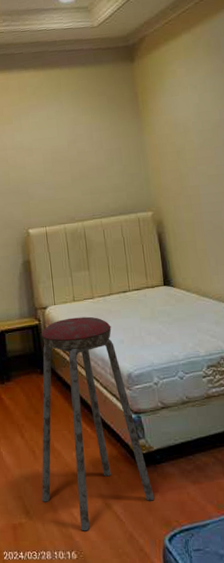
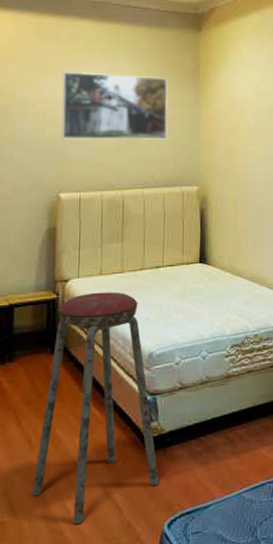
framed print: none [16,112,117,181] -> present [61,72,168,141]

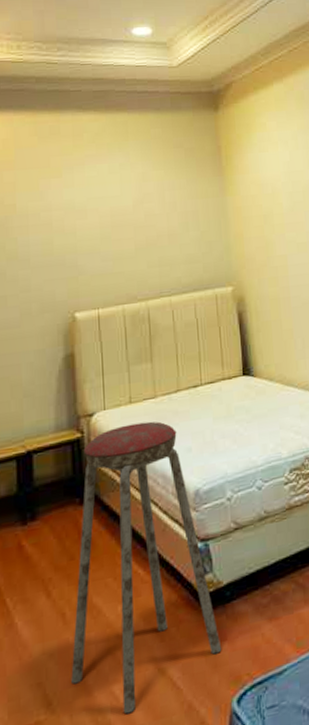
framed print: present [61,72,168,141] -> none [67,167,192,250]

